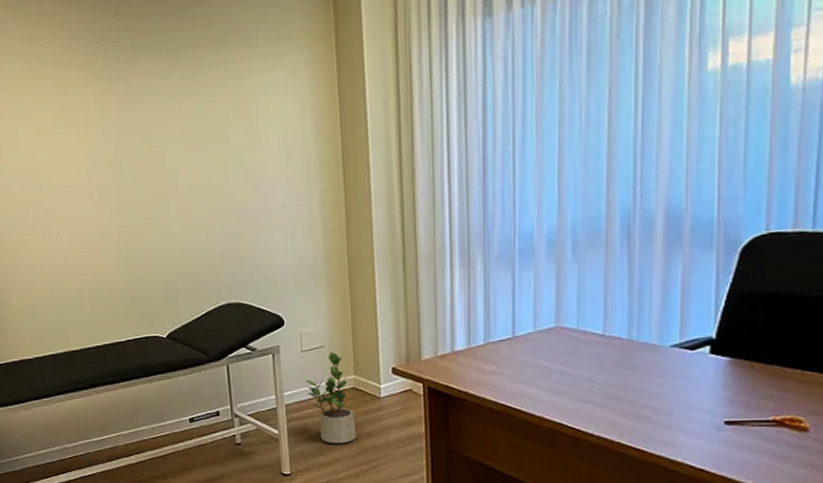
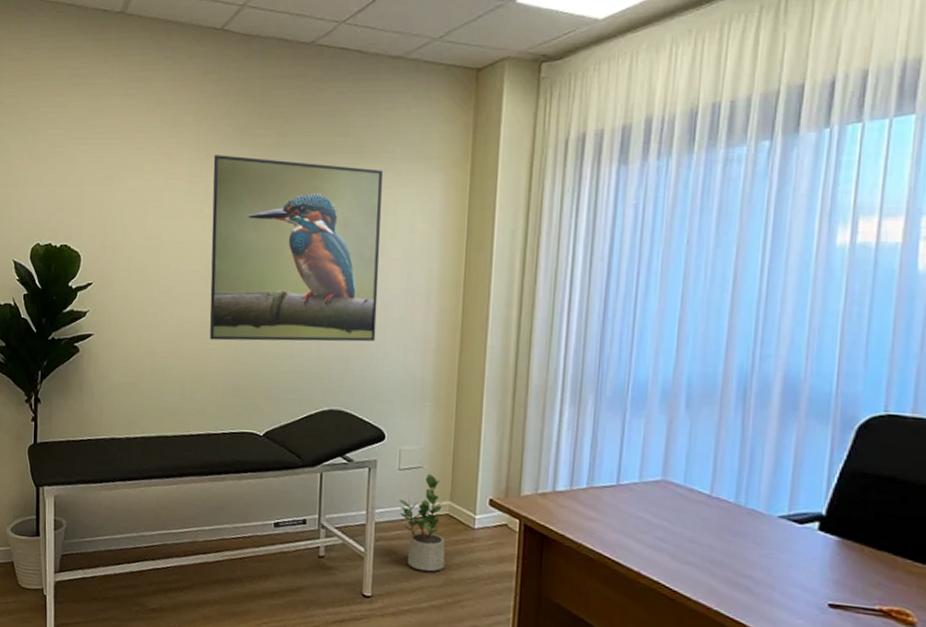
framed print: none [77,57,263,252] -> present [209,155,383,342]

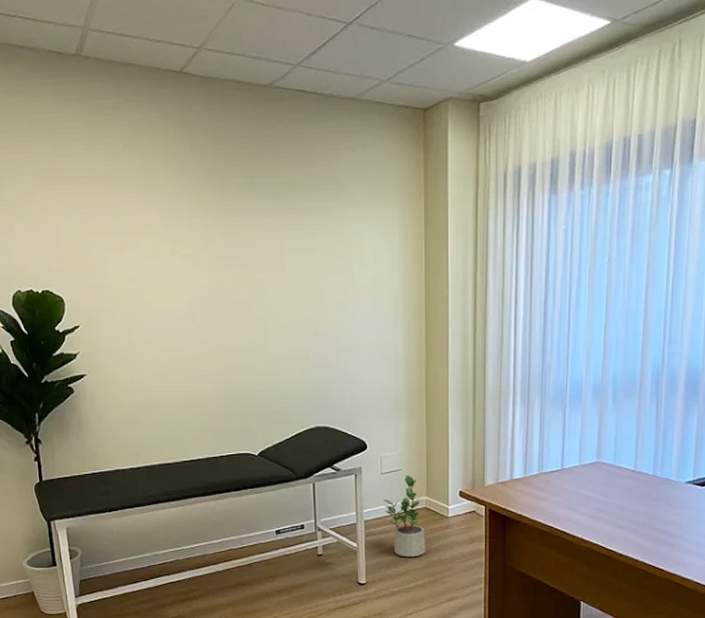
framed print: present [209,155,383,342] -> none [186,196,352,372]

